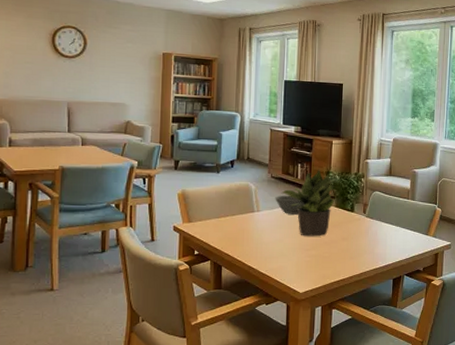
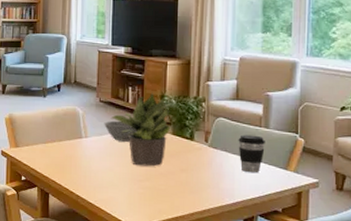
coffee cup: none [390,206,411,239] -> present [238,134,265,174]

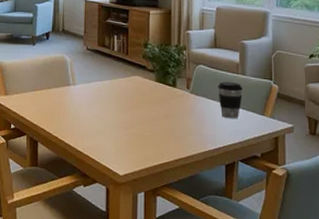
bowl: present [104,120,138,142] -> none [91,68,123,89]
potted plant: present [110,92,174,167] -> none [97,40,157,113]

